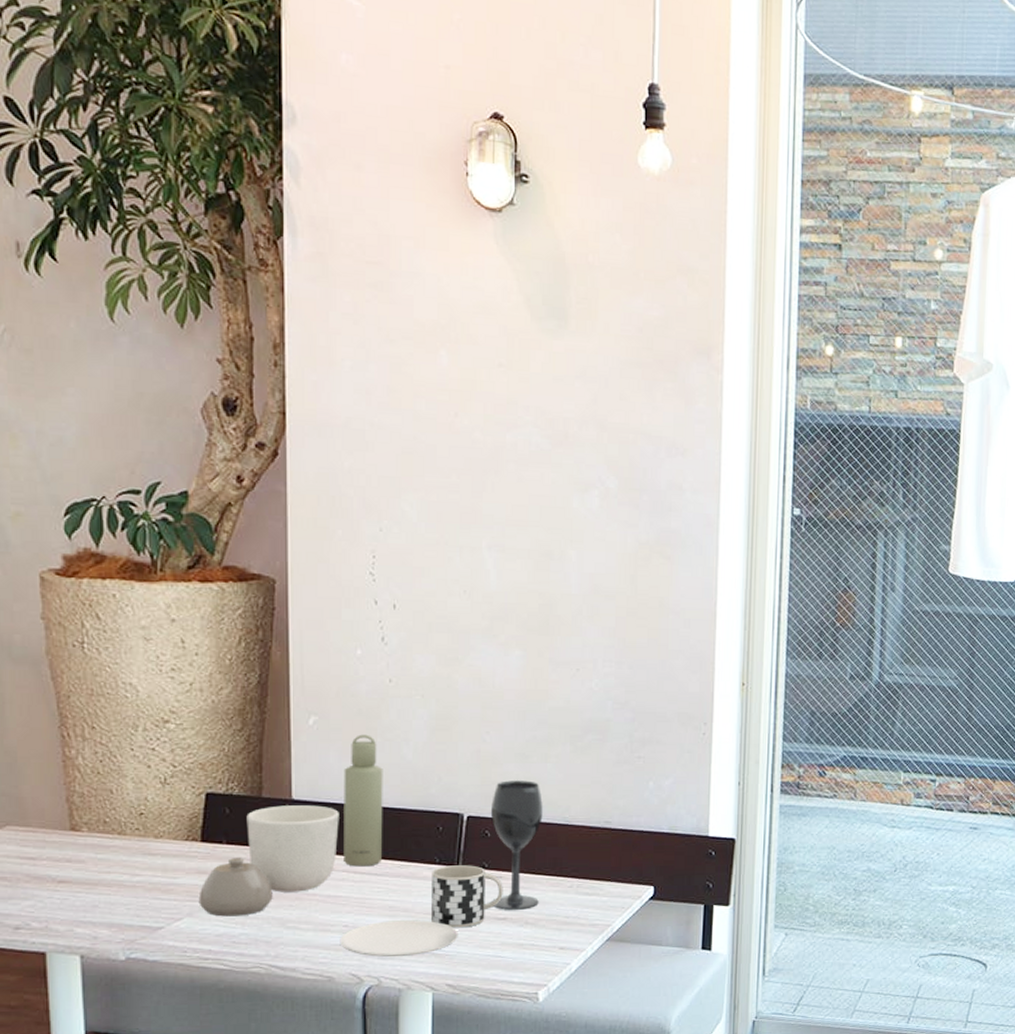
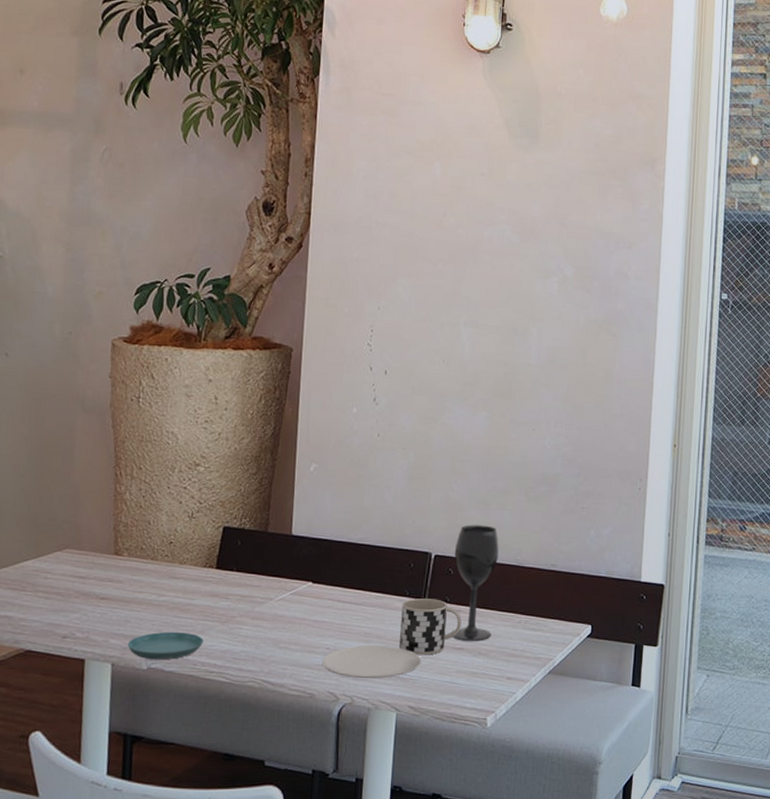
saucer: none [97,915,193,949] -> present [127,631,203,660]
sugar bowl: present [198,858,273,917] -> none [209,584,270,636]
planter: present [246,805,339,892] -> none [253,540,329,616]
bottle: present [344,734,383,867] -> none [330,480,368,596]

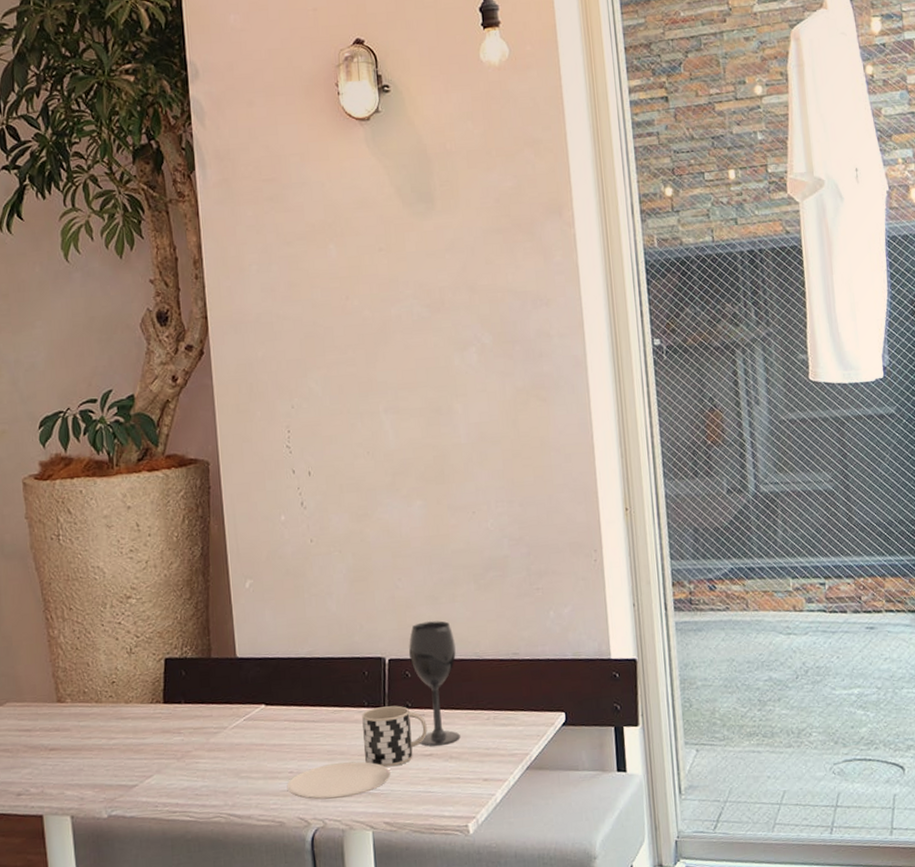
saucer: present [127,631,203,660] -> none [83,774,161,807]

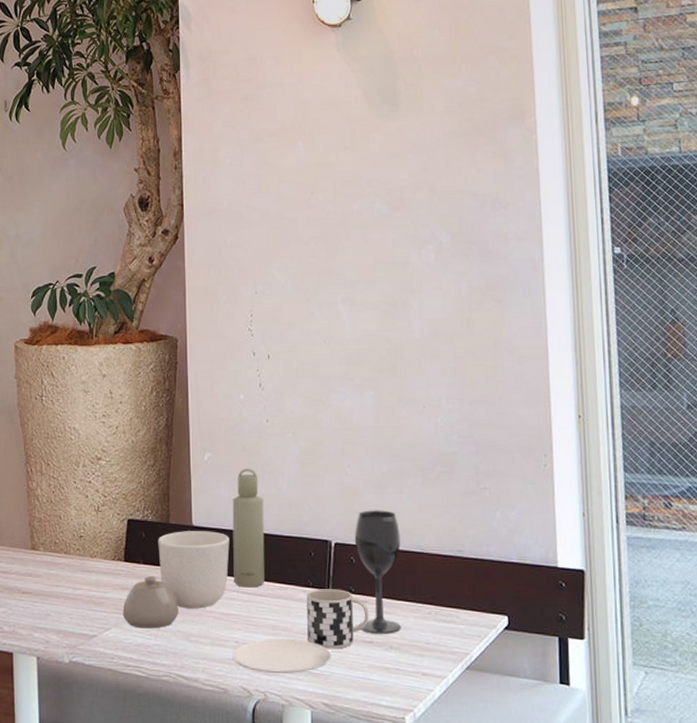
sugar bowl: none [164,715,227,772] -> present [122,576,179,629]
planter: none [199,661,278,745] -> present [158,531,230,609]
bottle: none [278,592,317,716] -> present [232,468,265,588]

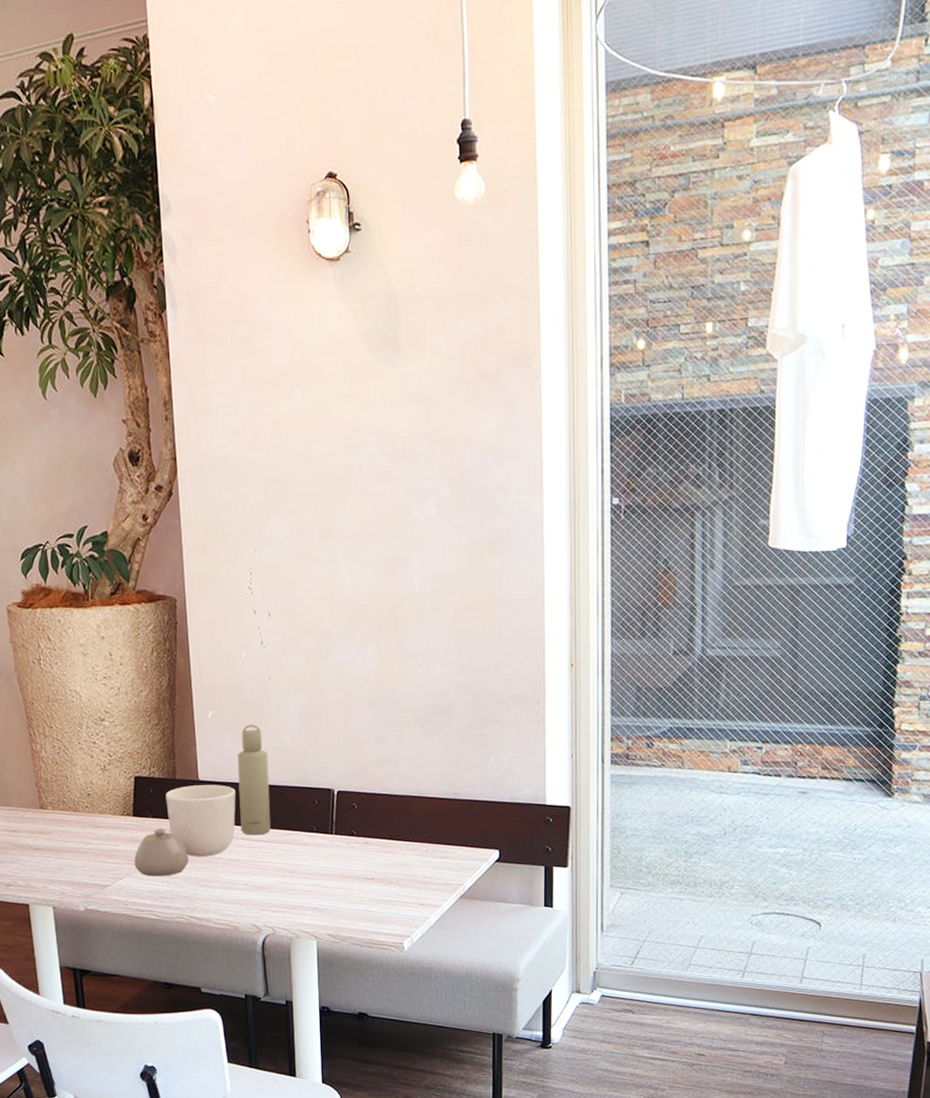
plate: present [232,639,331,674] -> none [241,879,335,911]
cup: present [306,589,369,649] -> none [311,833,370,887]
wine glass: present [355,510,401,634] -> none [356,759,400,871]

